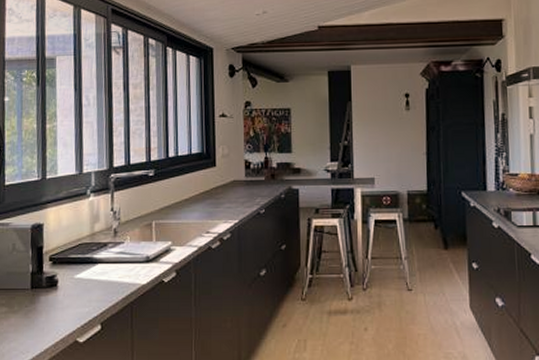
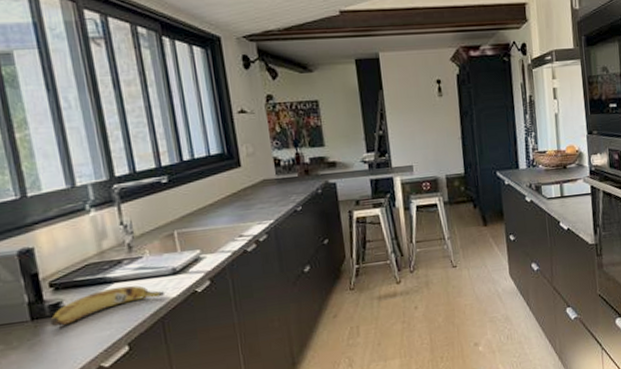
fruit: none [45,267,138,298] -> present [50,285,166,327]

